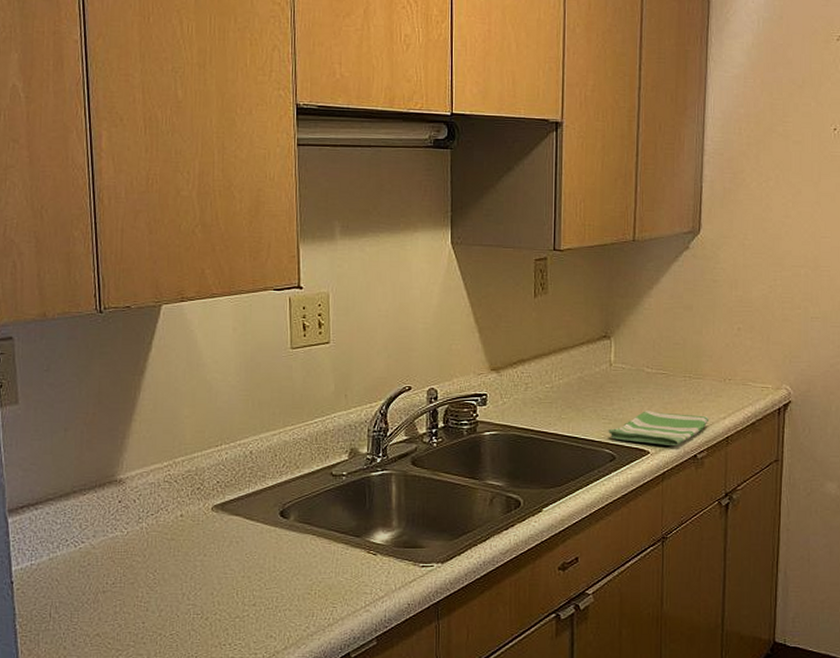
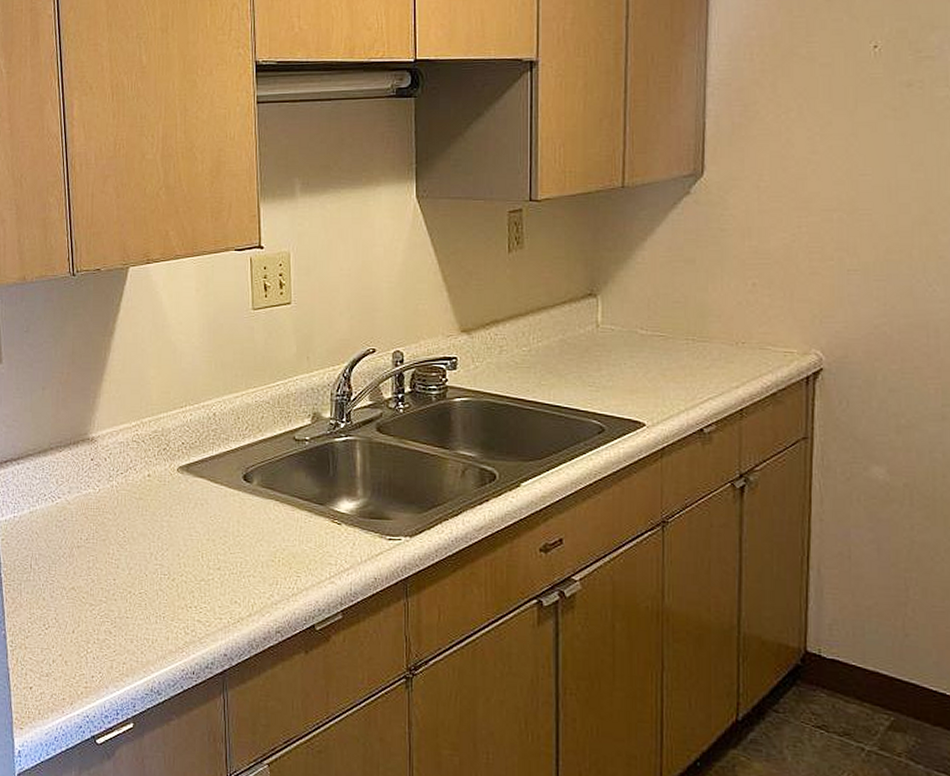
dish towel: present [608,411,710,447] -> none [596,377,719,419]

